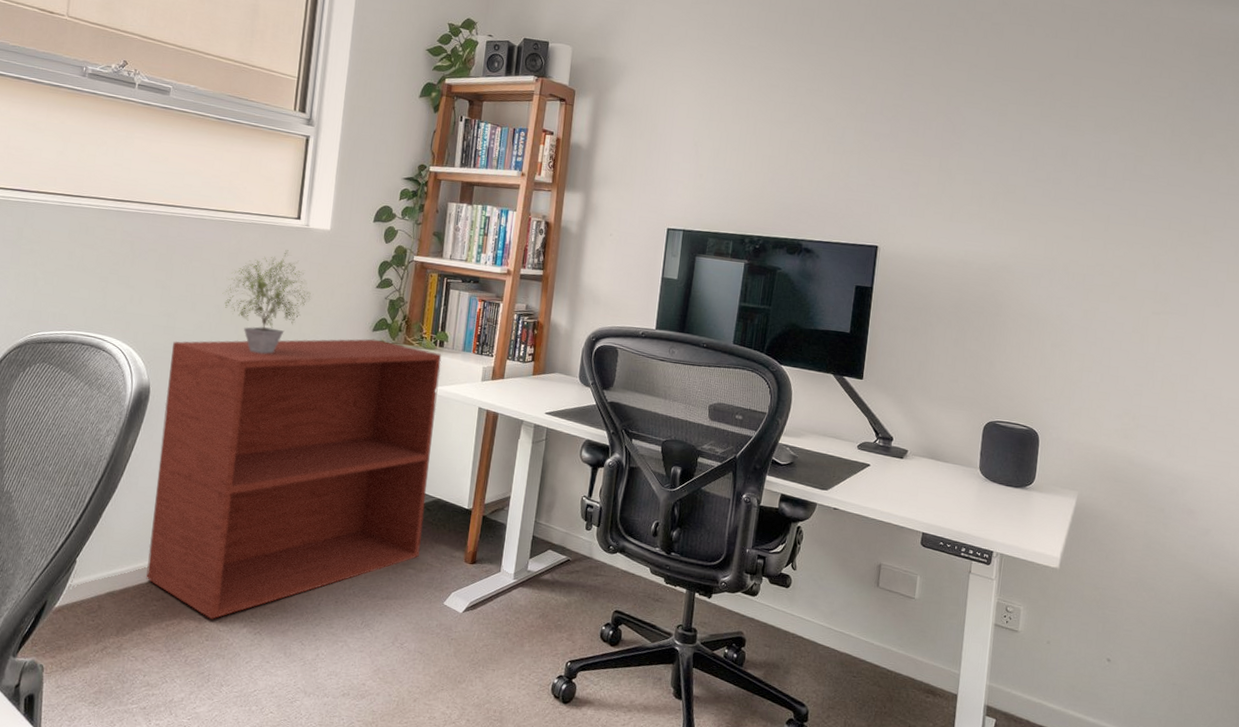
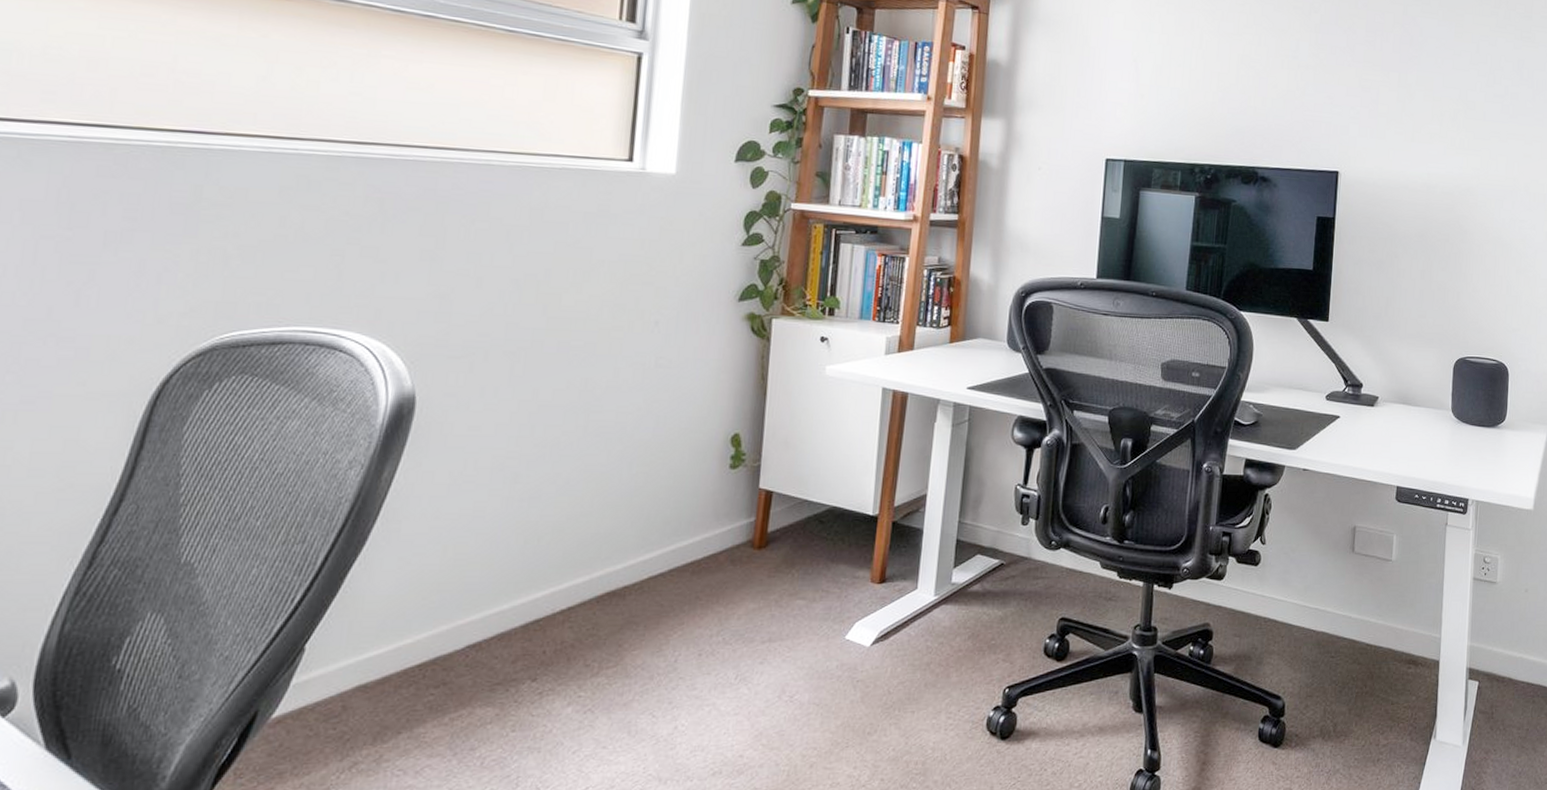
tv stand: present [146,339,442,619] -> none [417,311,832,702]
potted plant: present [222,250,311,354] -> none [522,202,651,340]

